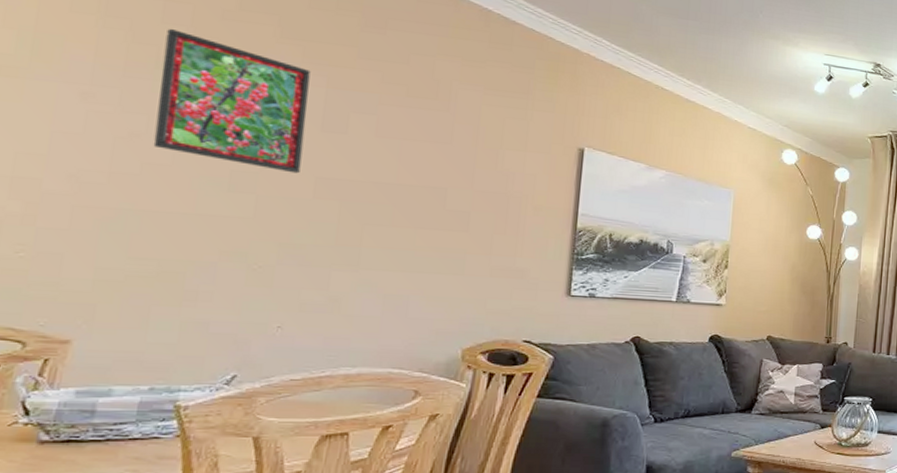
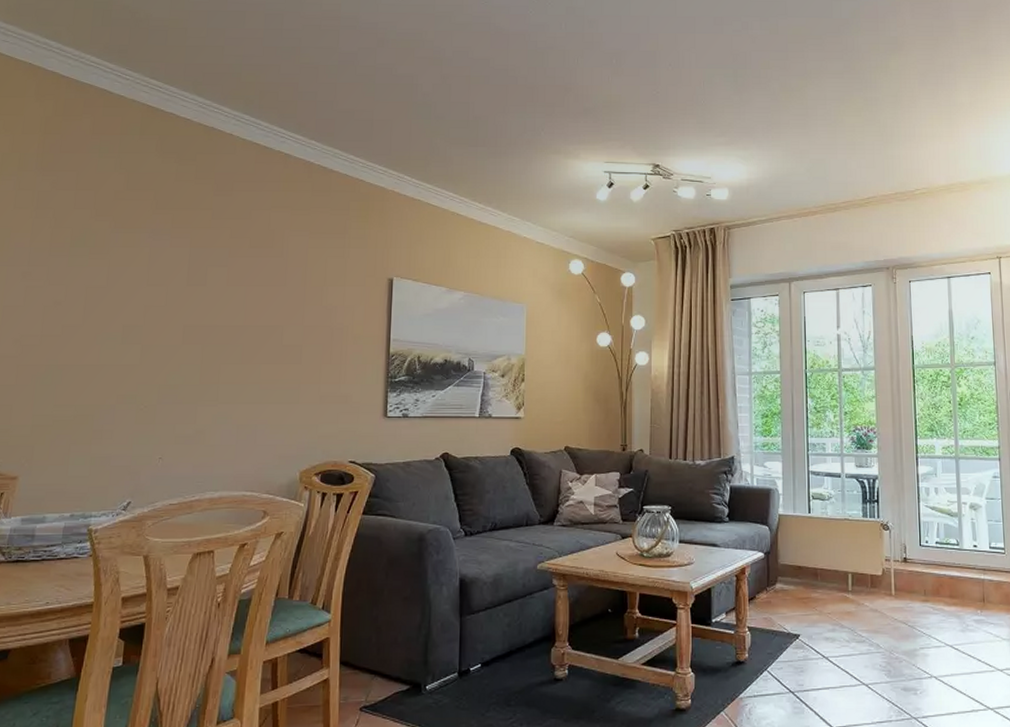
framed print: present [153,28,311,174] -> none [70,212,178,324]

